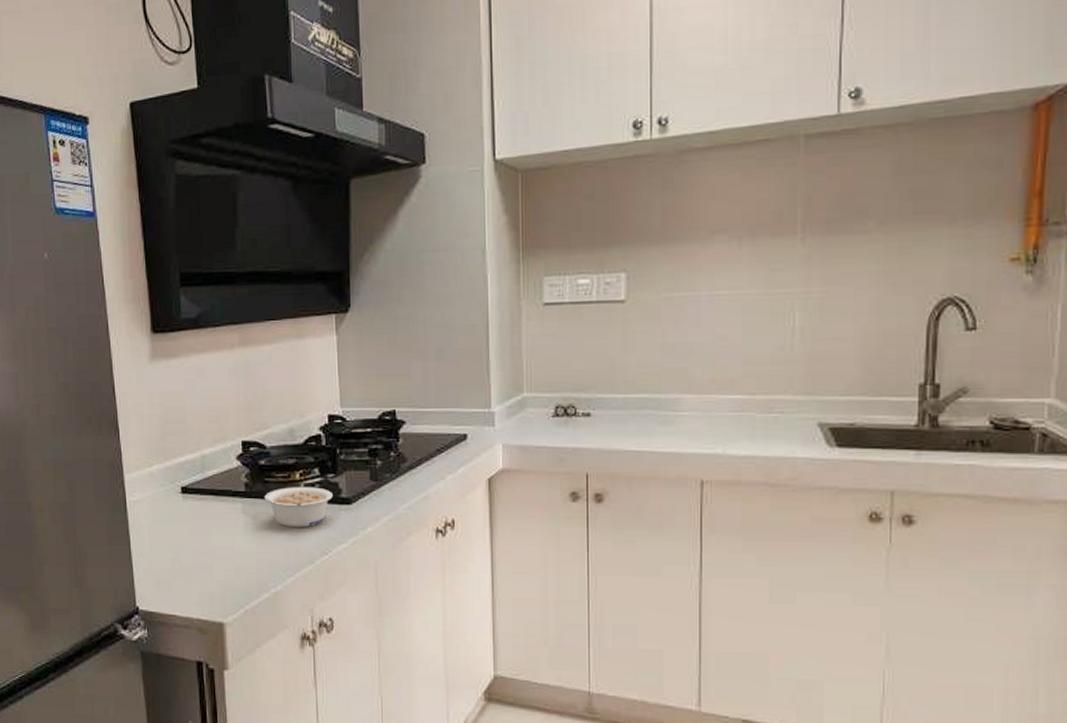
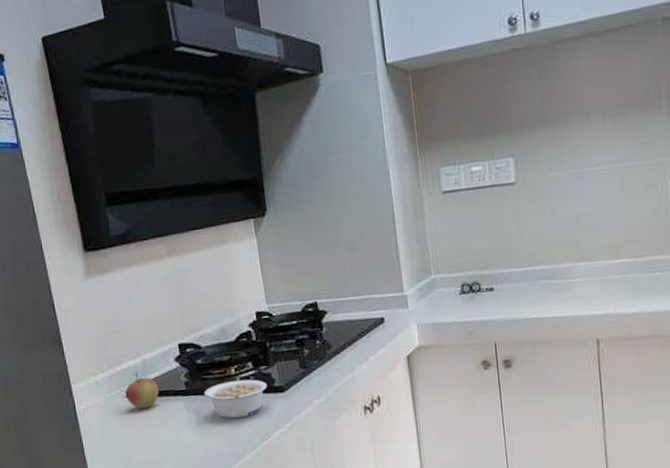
apple: none [181,467,216,507] -> present [125,372,159,409]

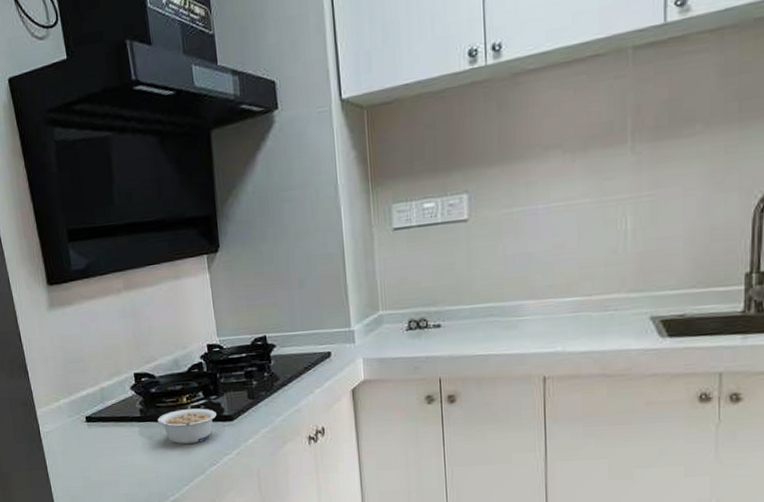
apple: present [125,372,159,409] -> none [85,399,116,433]

